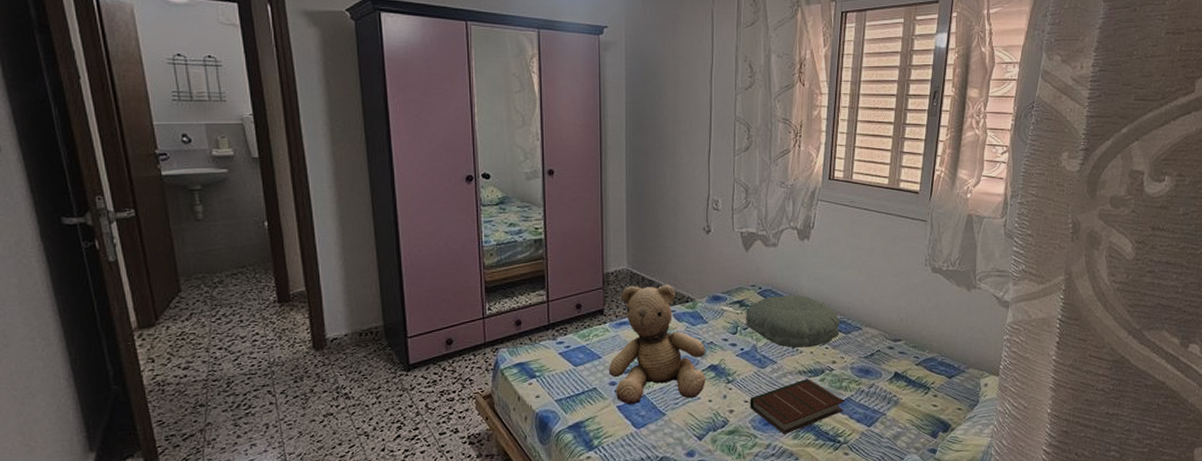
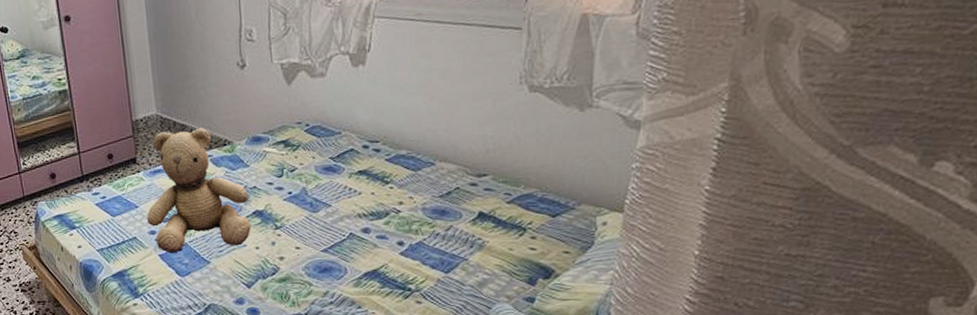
pillow: present [745,295,840,349] -> none [291,130,407,190]
book: present [749,379,844,435] -> none [301,222,415,283]

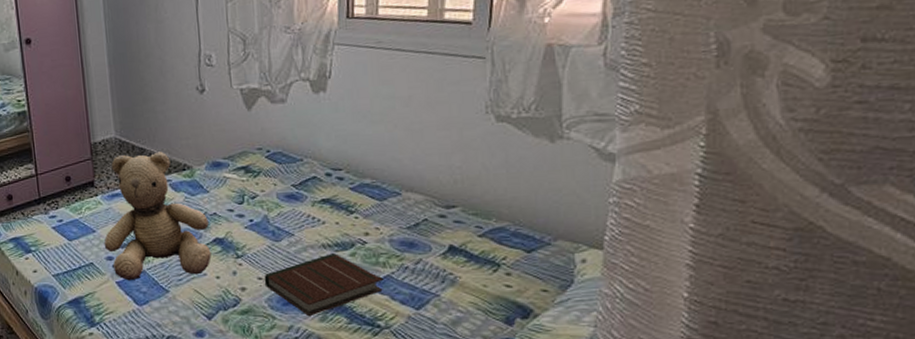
book: none [301,222,415,283] -> present [264,253,383,317]

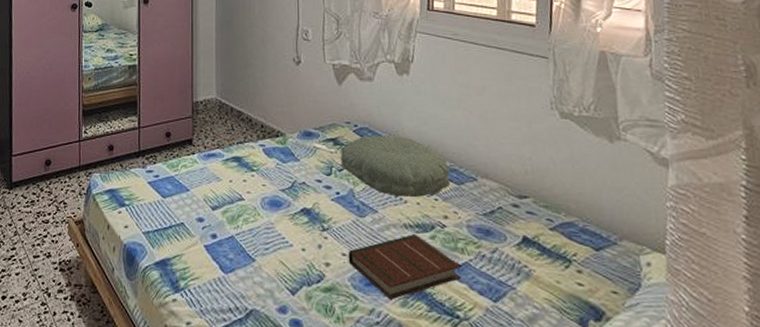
teddy bear: present [103,151,211,281] -> none [196,116,298,246]
pillow: none [252,157,372,219] -> present [340,135,451,198]

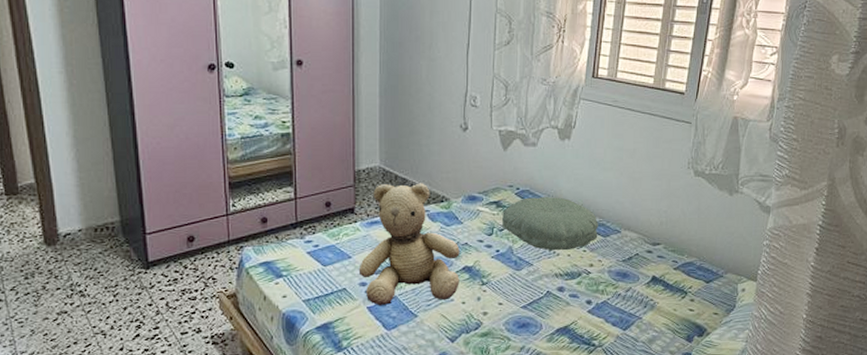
teddy bear: none [196,116,298,246] -> present [358,183,460,306]
book: present [348,234,462,301] -> none [504,282,600,338]

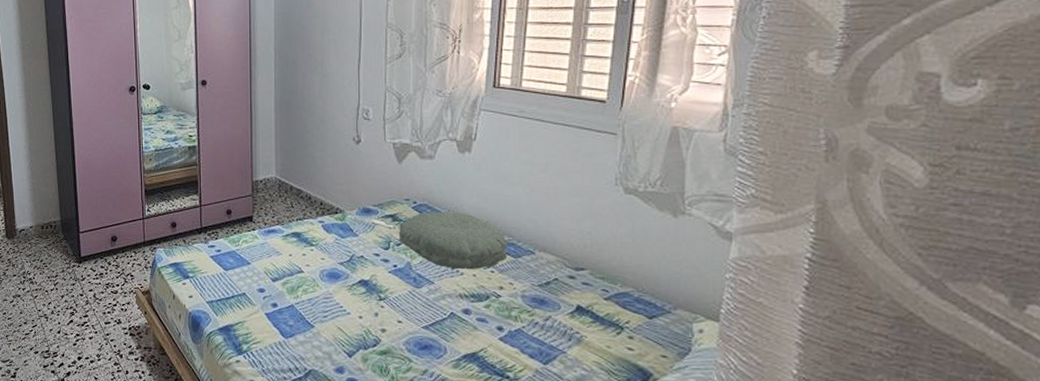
teddy bear: present [358,183,460,306] -> none [257,194,356,314]

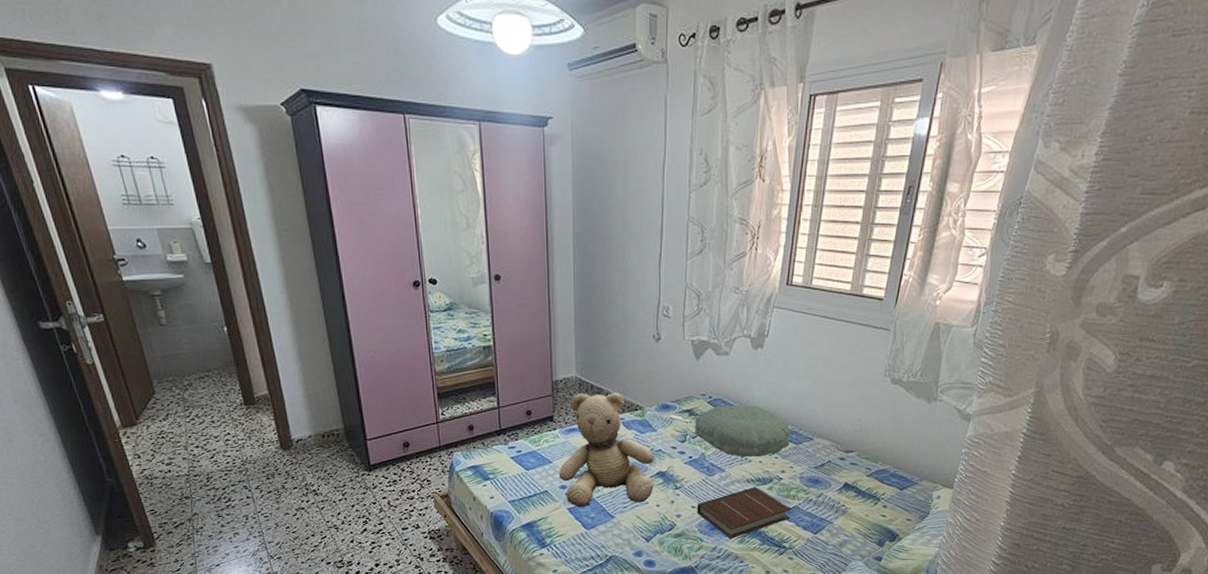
teddy bear: none [257,194,356,314] -> present [558,392,654,508]
book: none [403,304,514,363] -> present [696,487,791,540]

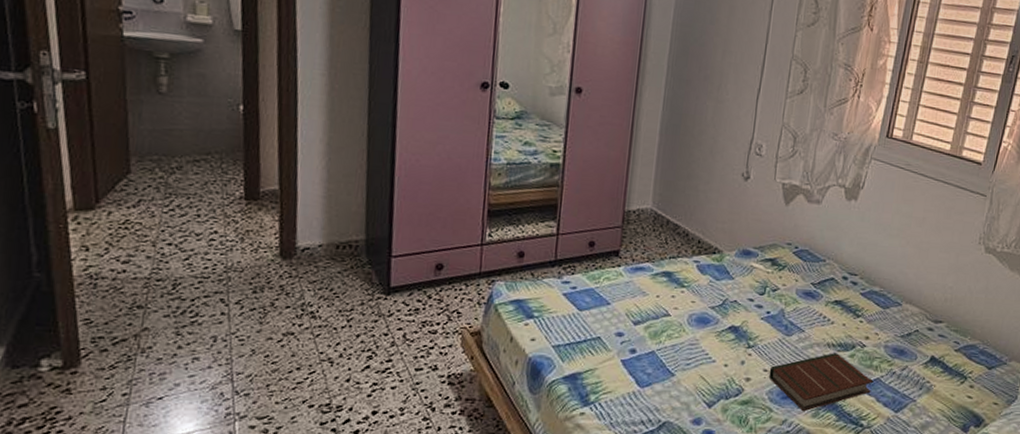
teddy bear: present [558,392,654,508] -> none [616,228,728,361]
pillow: present [694,404,791,458] -> none [775,258,879,320]

